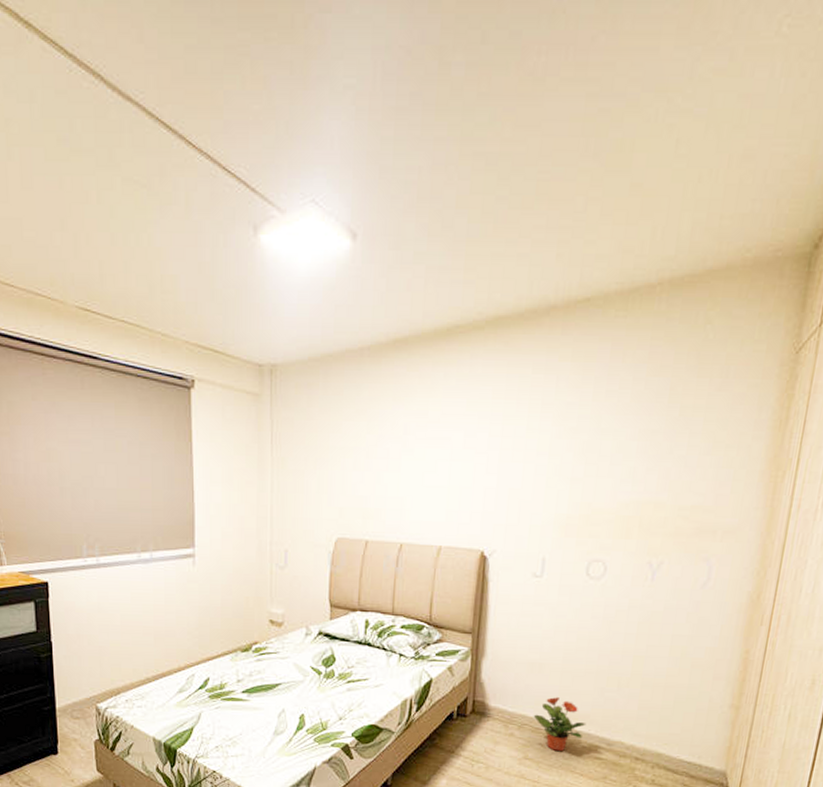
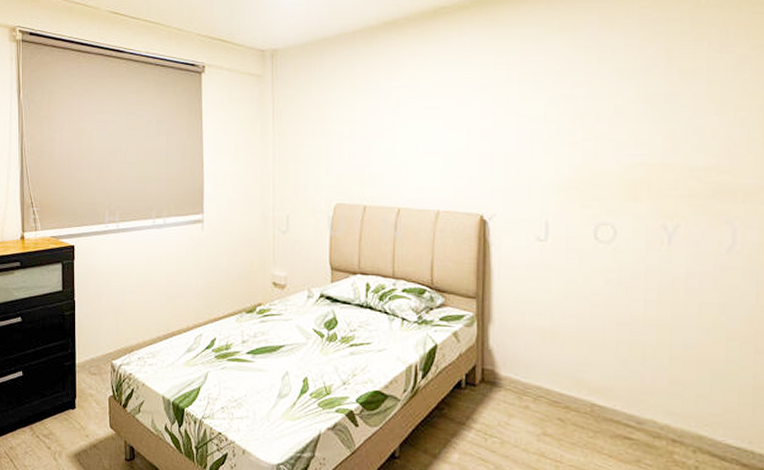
potted plant: present [533,696,587,751] -> none [549,367,610,428]

